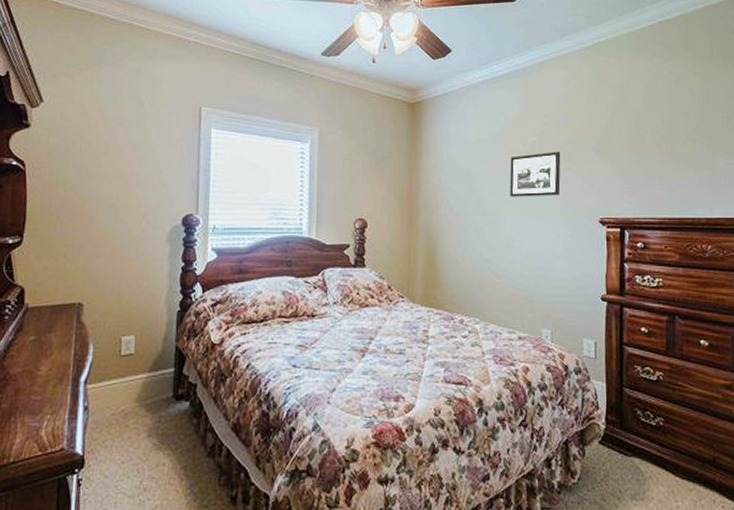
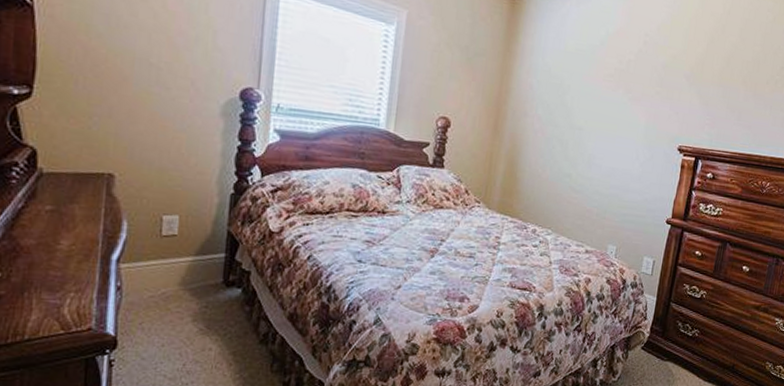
picture frame: present [509,151,561,197] -> none [598,72,654,119]

